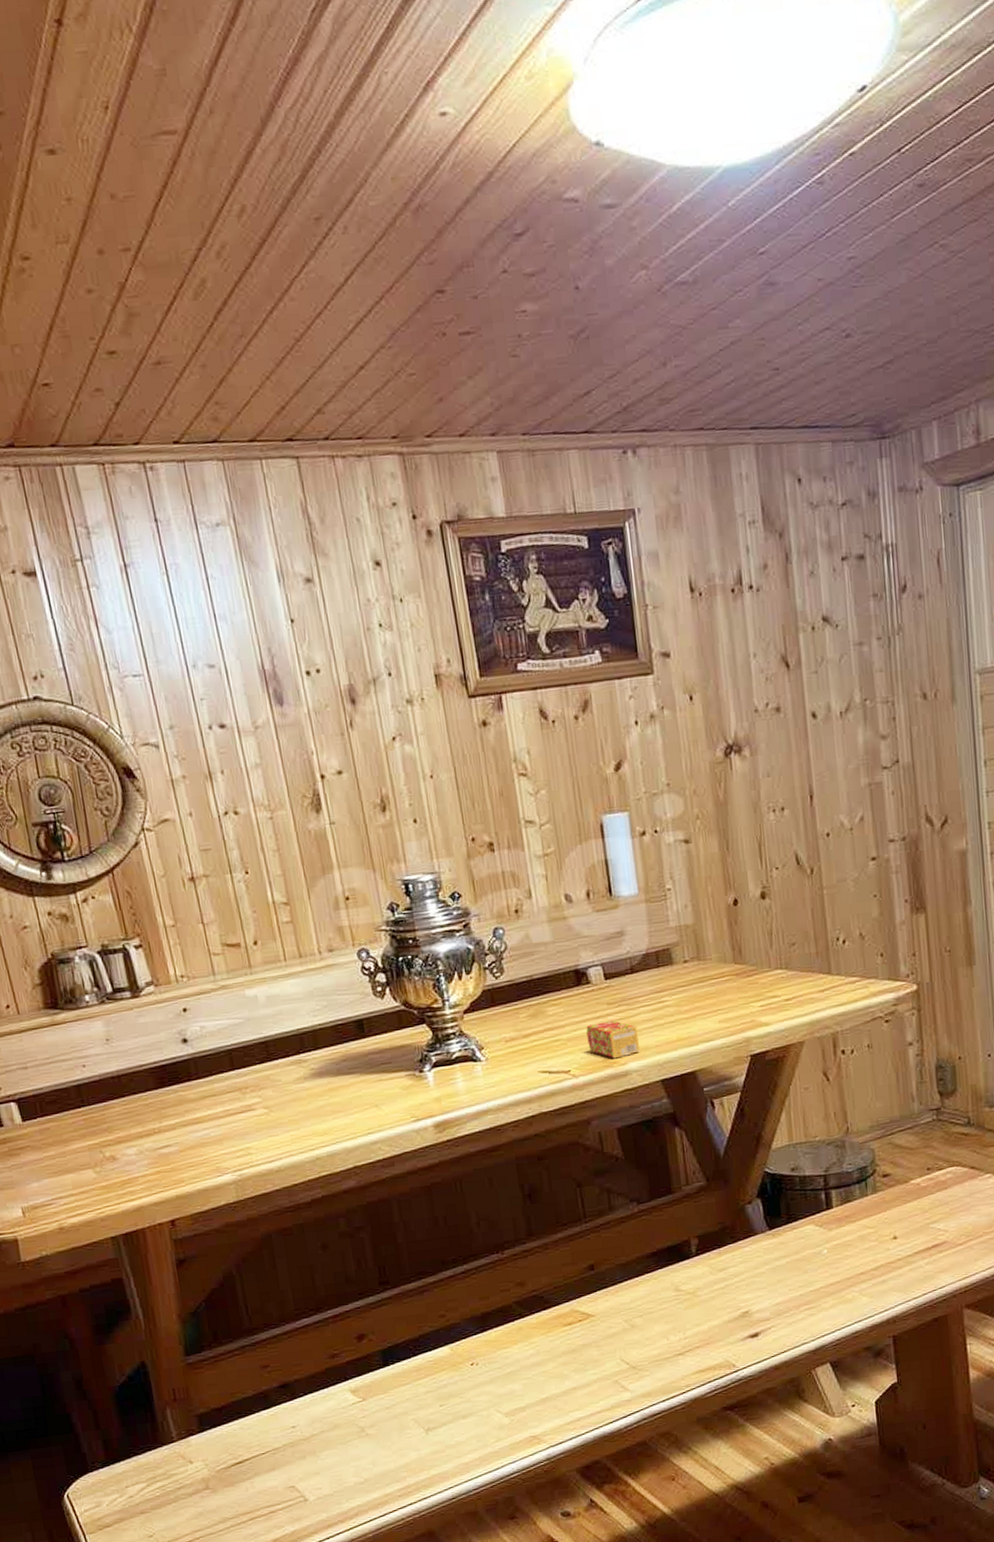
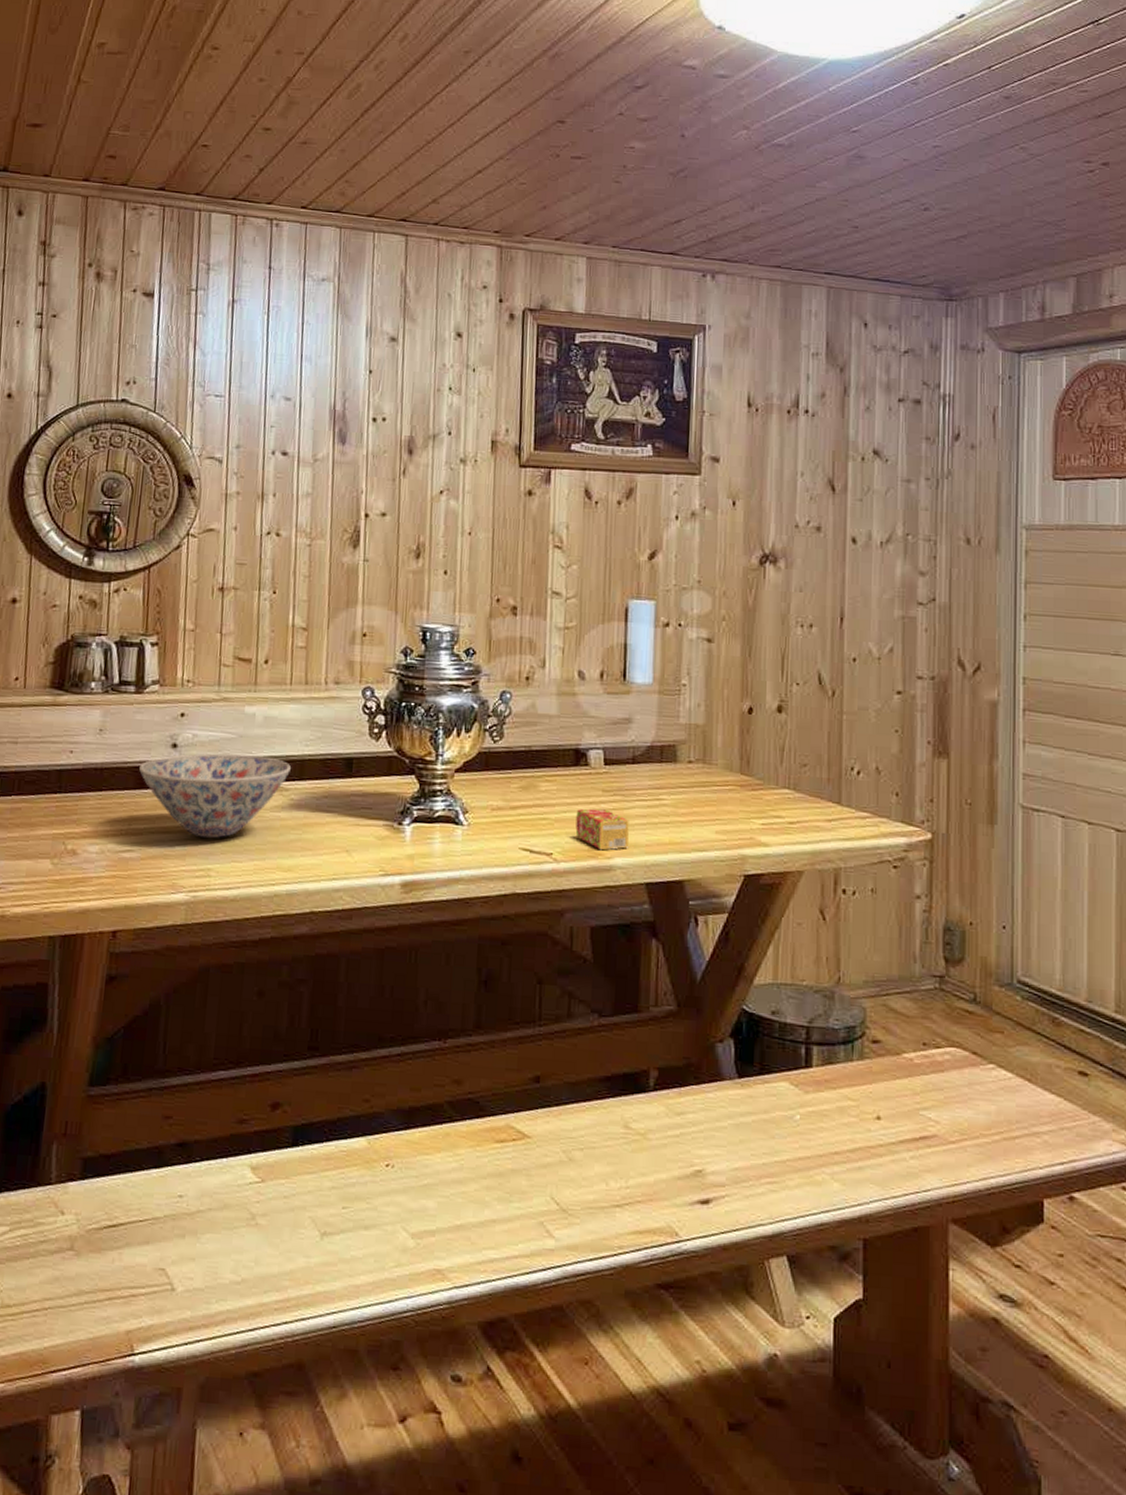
bowl: none [155,1034,304,1121] -> present [139,753,291,839]

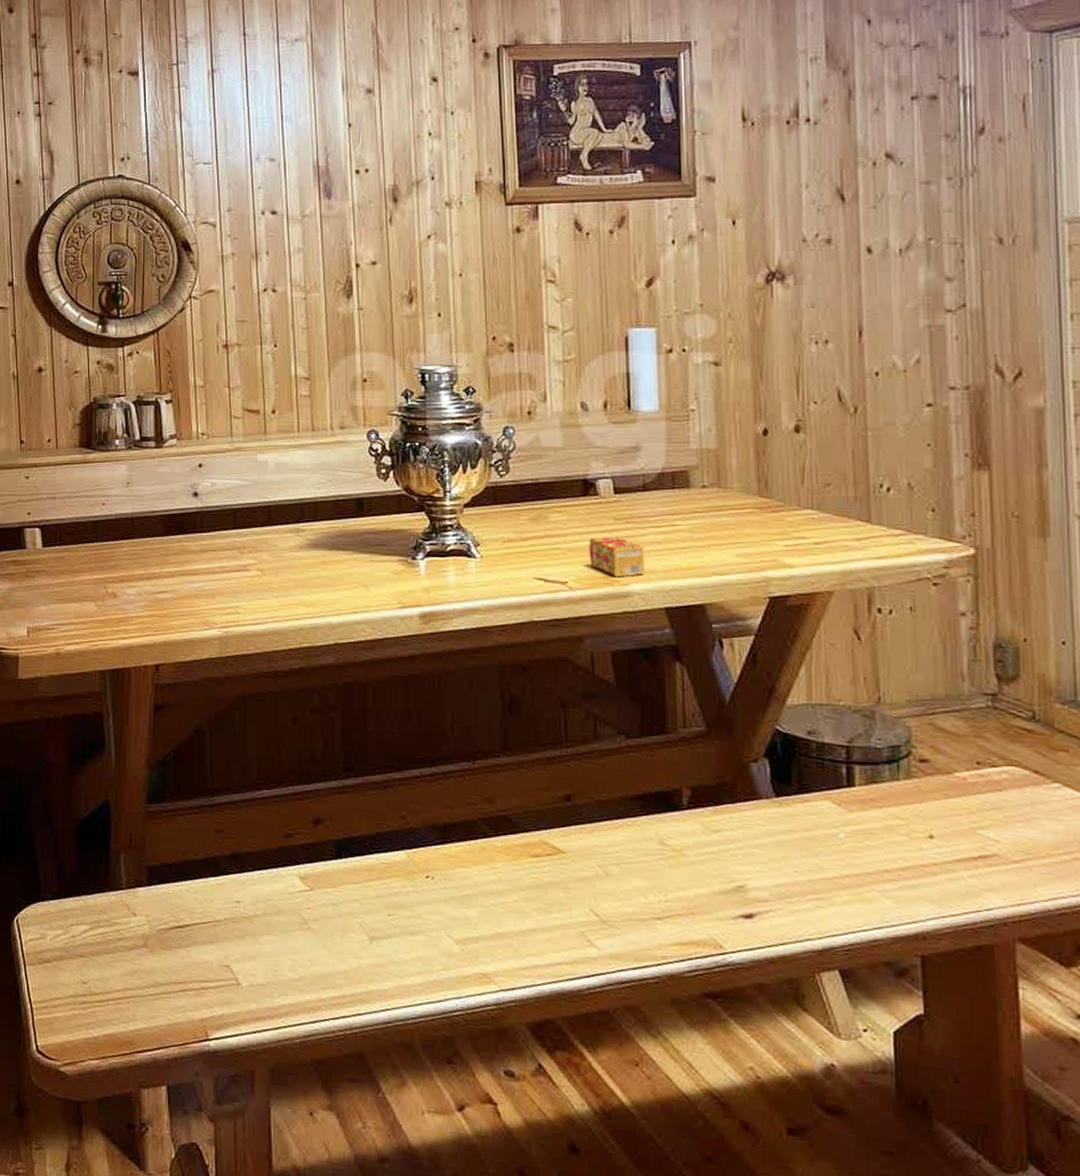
bowl: present [139,753,291,839] -> none [166,499,305,579]

